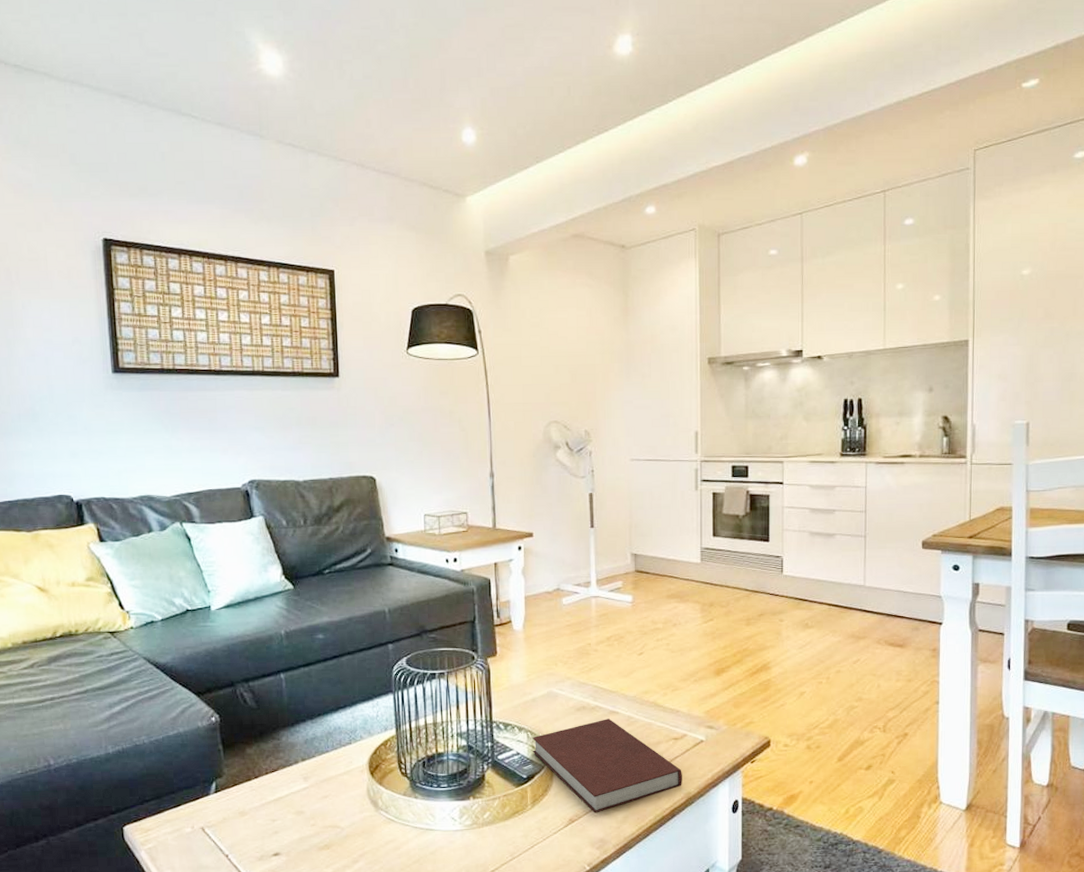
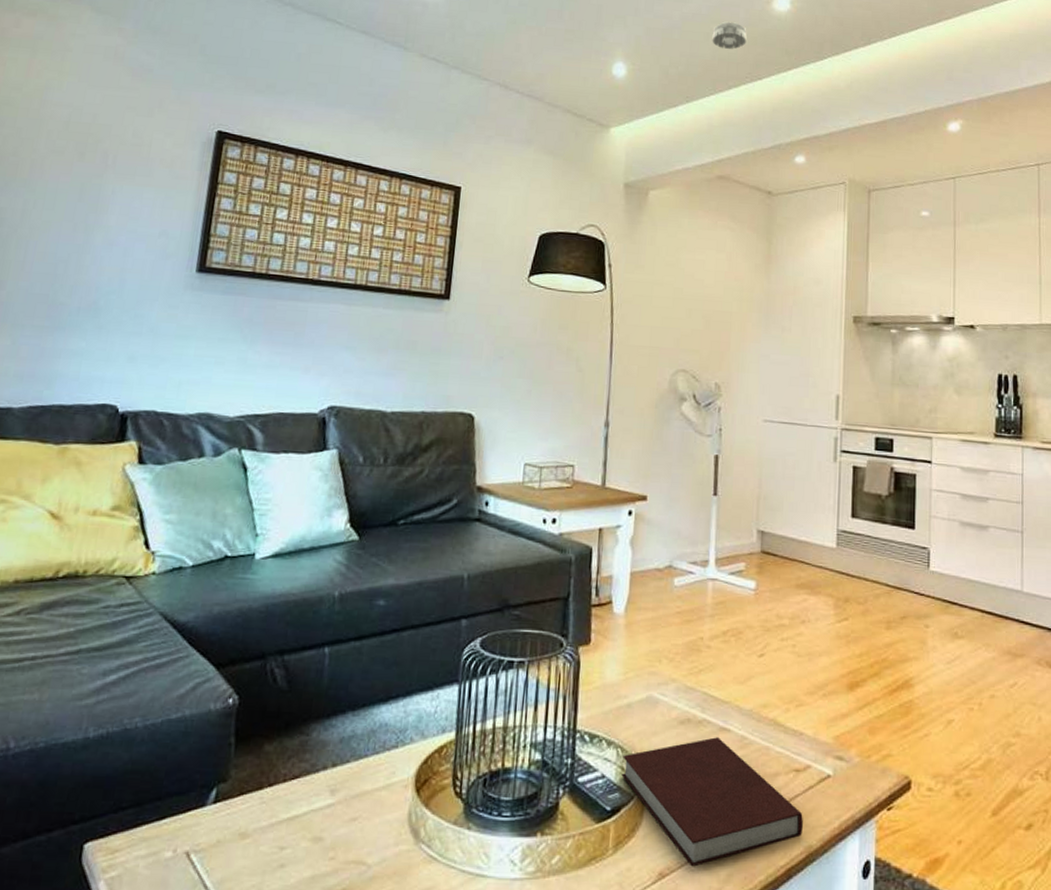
smoke detector: none [556,72,591,102] -> present [712,21,747,49]

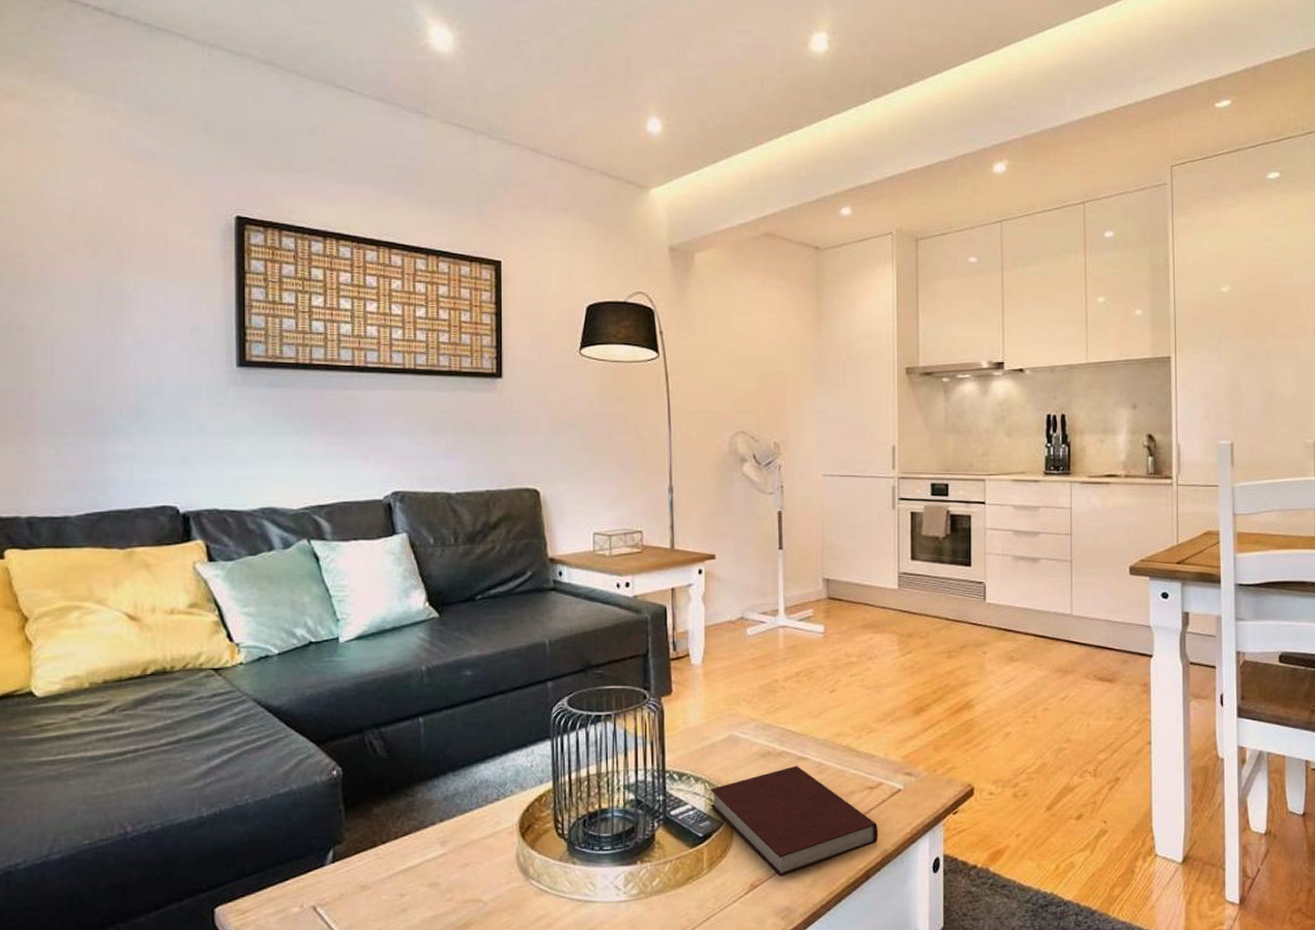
smoke detector: present [712,21,747,49] -> none [748,67,784,97]

